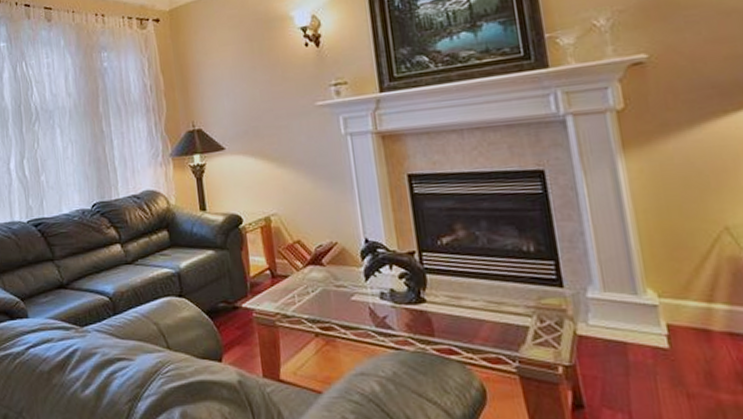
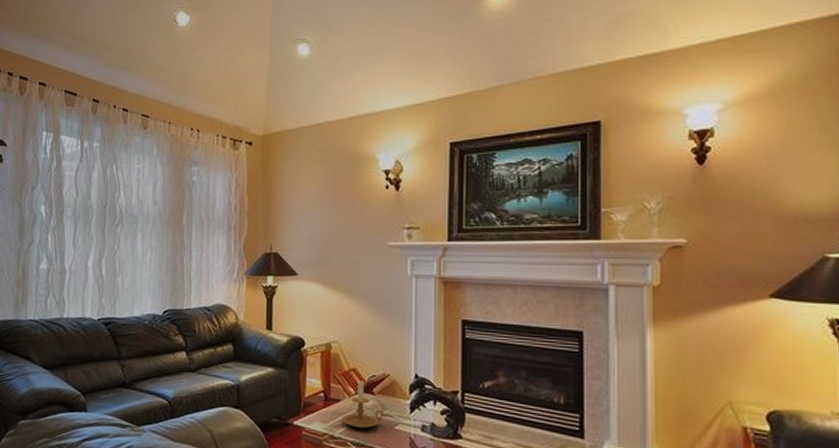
candle holder: none [292,251,337,304] -> present [341,379,384,429]

